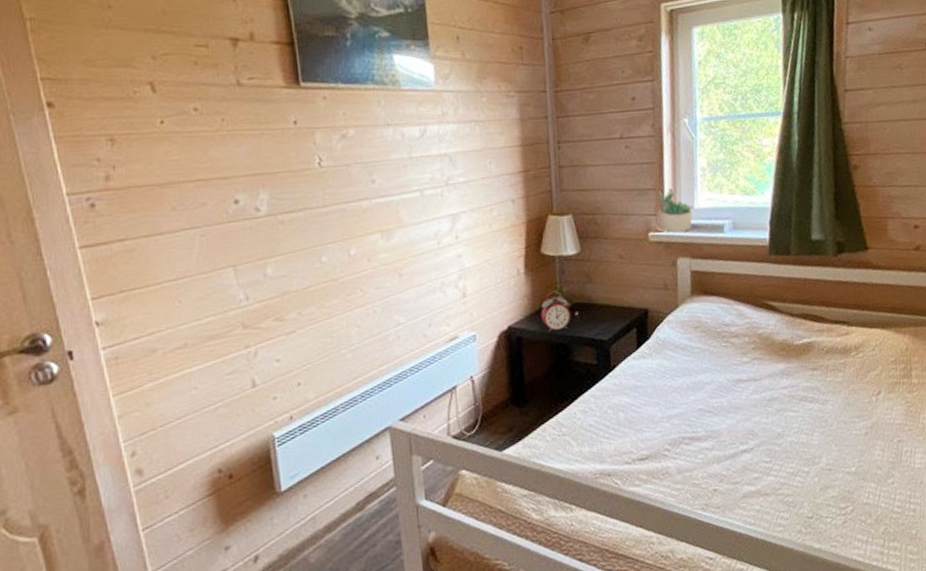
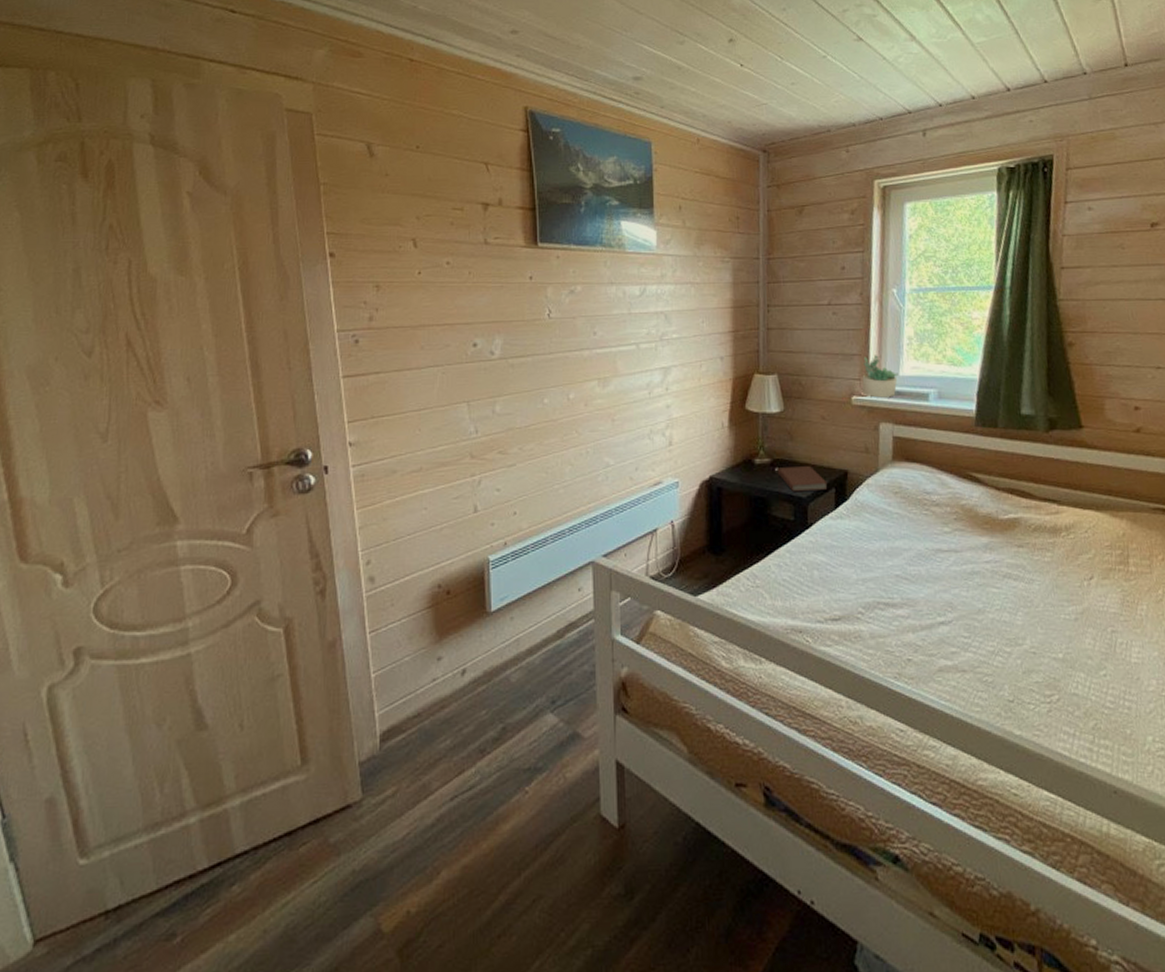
alarm clock: present [540,291,571,332] -> none [742,446,771,485]
book: none [577,307,629,336] -> present [777,466,828,492]

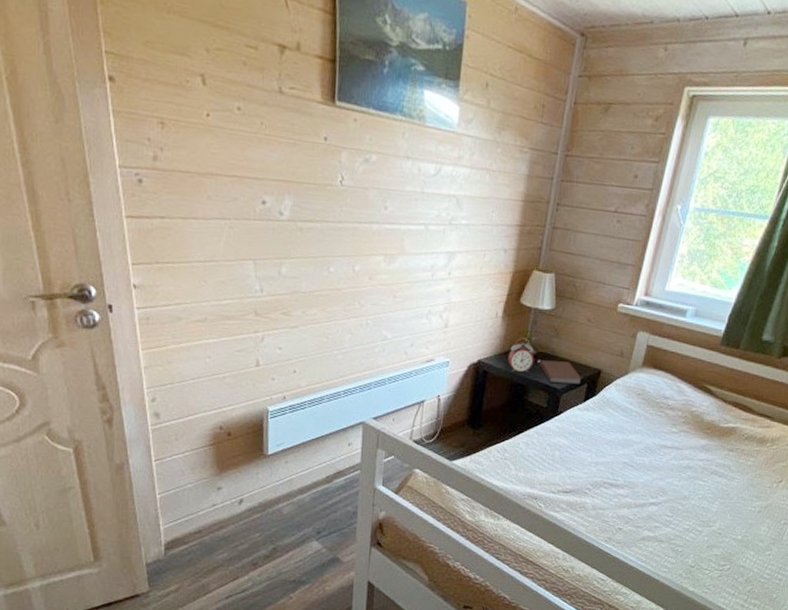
alarm clock: none [742,446,771,485] -> present [508,338,534,373]
succulent plant: present [861,355,899,398] -> none [628,267,665,310]

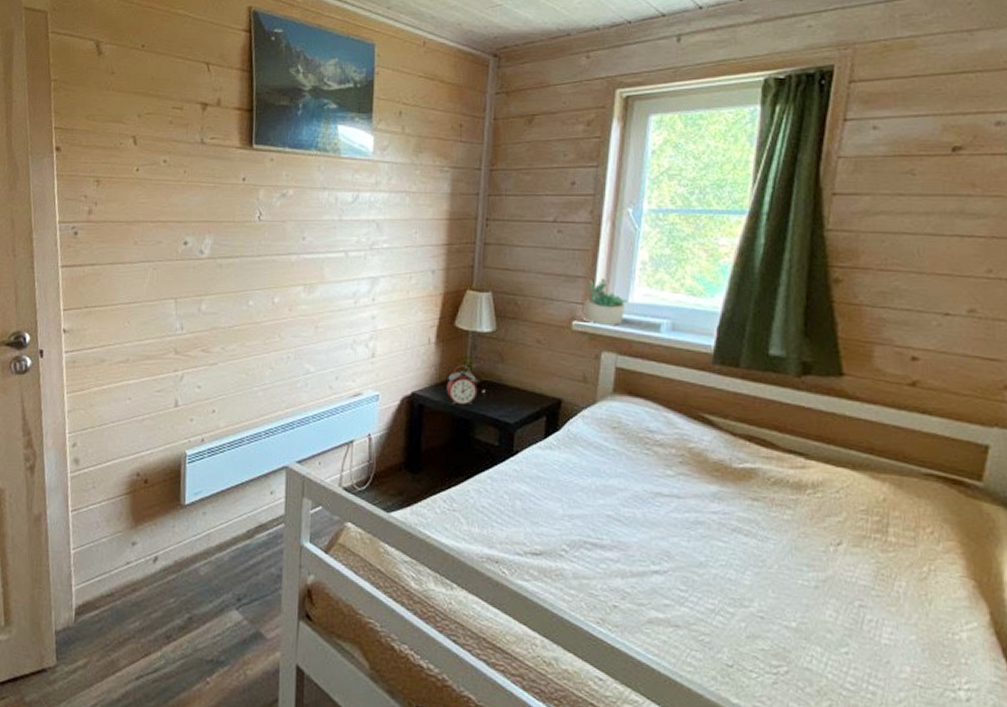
book: present [539,360,582,384] -> none [484,389,538,418]
succulent plant: none [628,267,665,310] -> present [584,278,628,325]

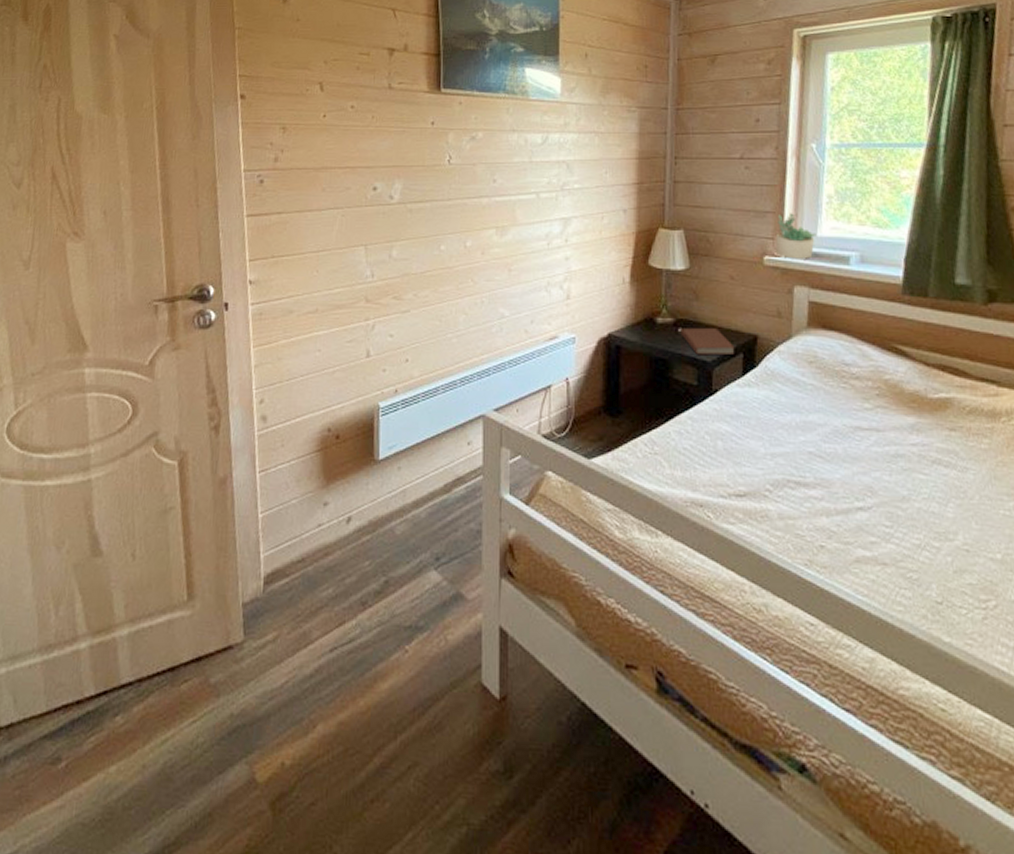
alarm clock: present [446,365,478,406] -> none [642,304,674,345]
book: none [484,389,538,418] -> present [680,328,735,356]

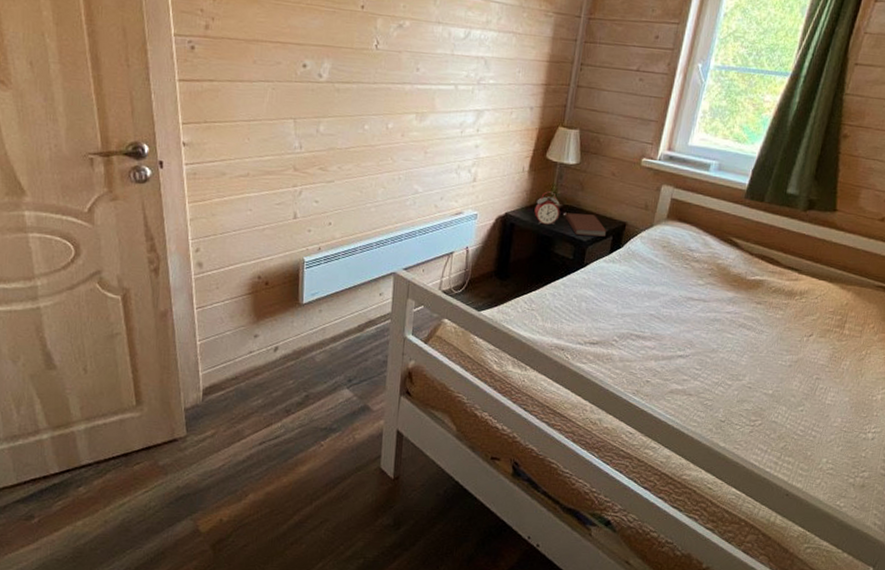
alarm clock: none [642,304,674,345] -> present [534,191,560,225]
succulent plant: present [774,213,816,259] -> none [652,123,688,164]

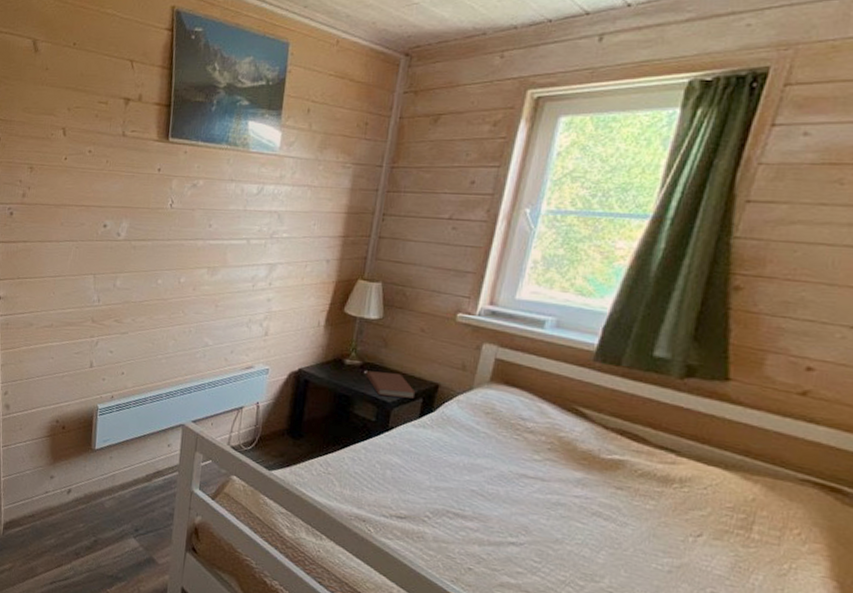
alarm clock: present [534,191,560,225] -> none [331,347,360,384]

